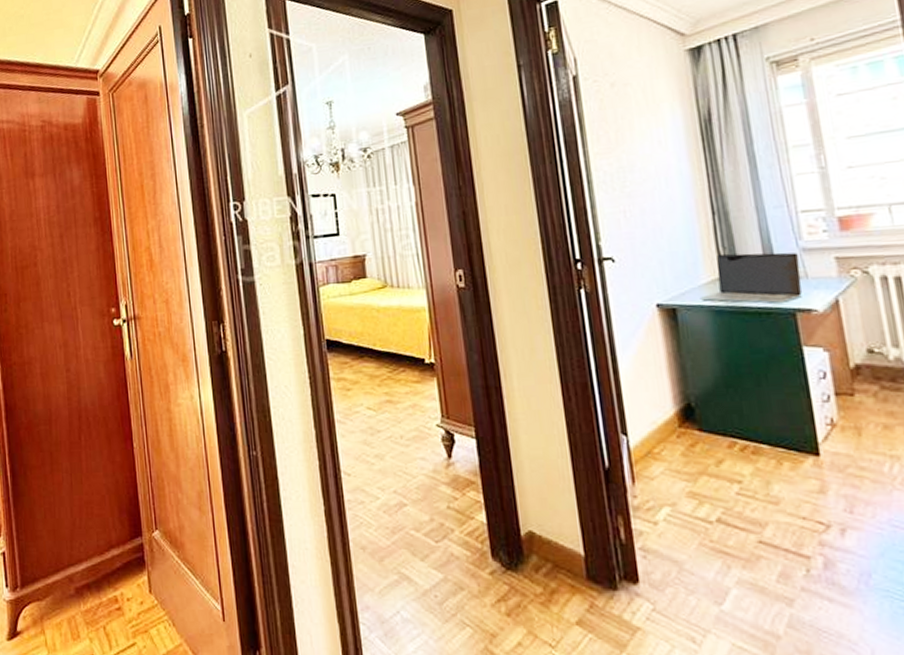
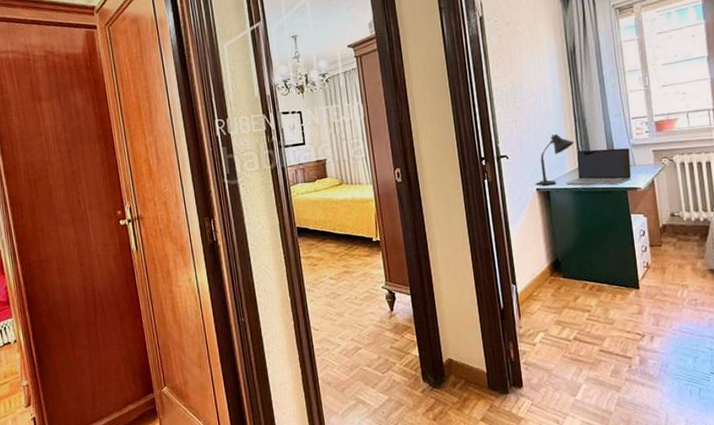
desk lamp: none [652,229,713,302] -> present [534,133,575,187]

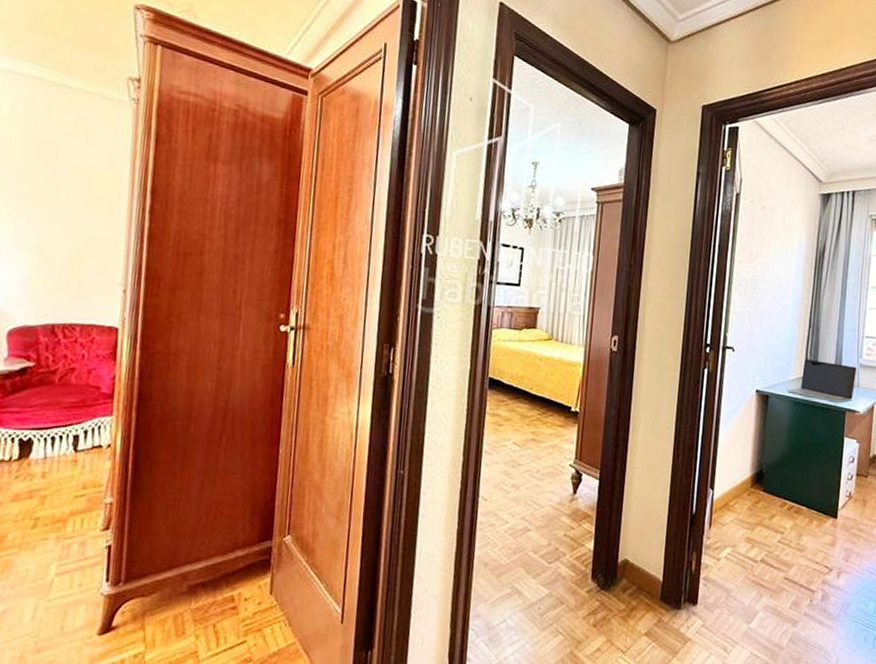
desk lamp: present [534,133,575,187] -> none [755,335,805,390]

